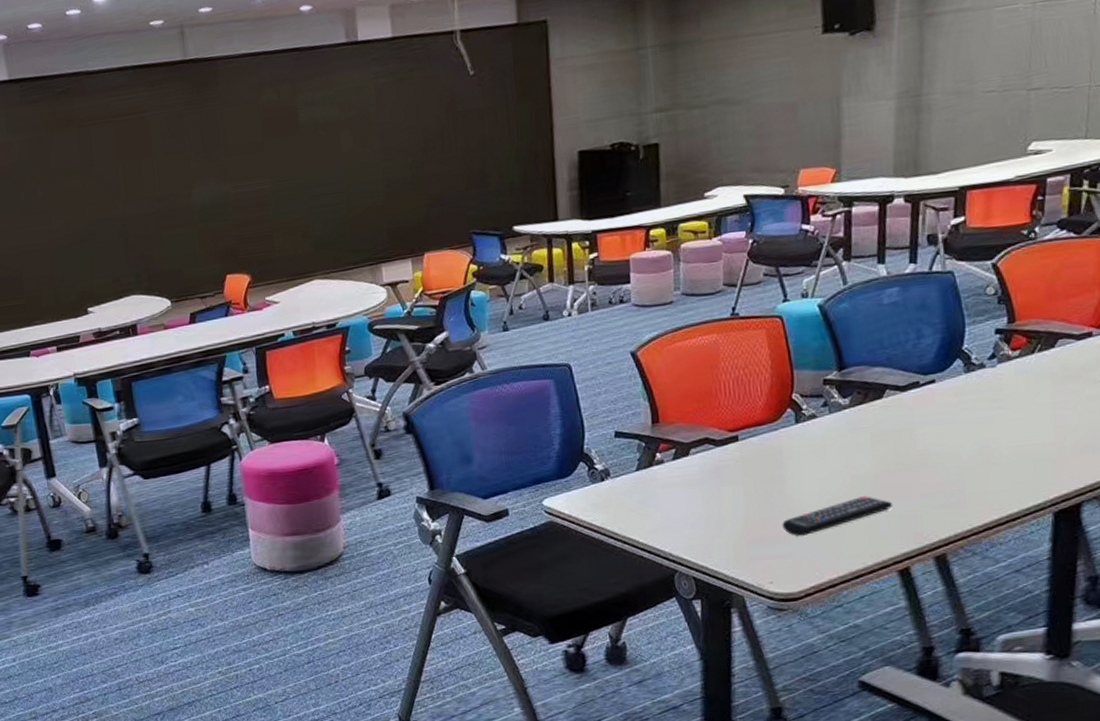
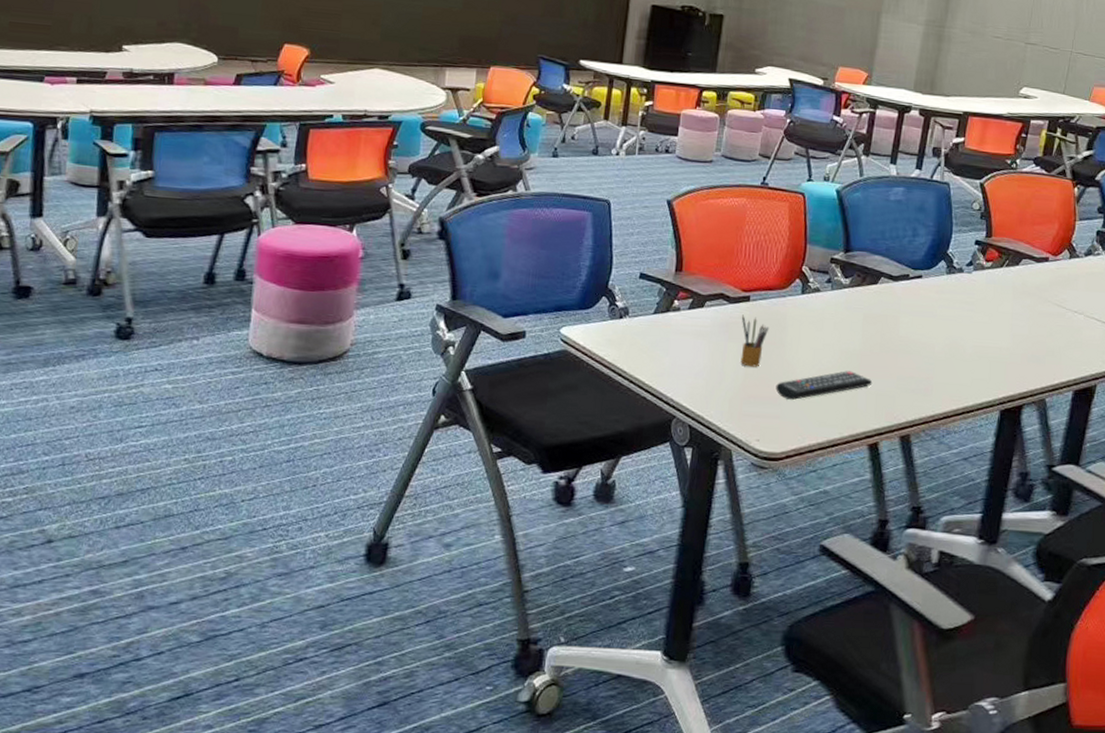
pencil box: none [731,456,765,509] -> present [740,314,770,367]

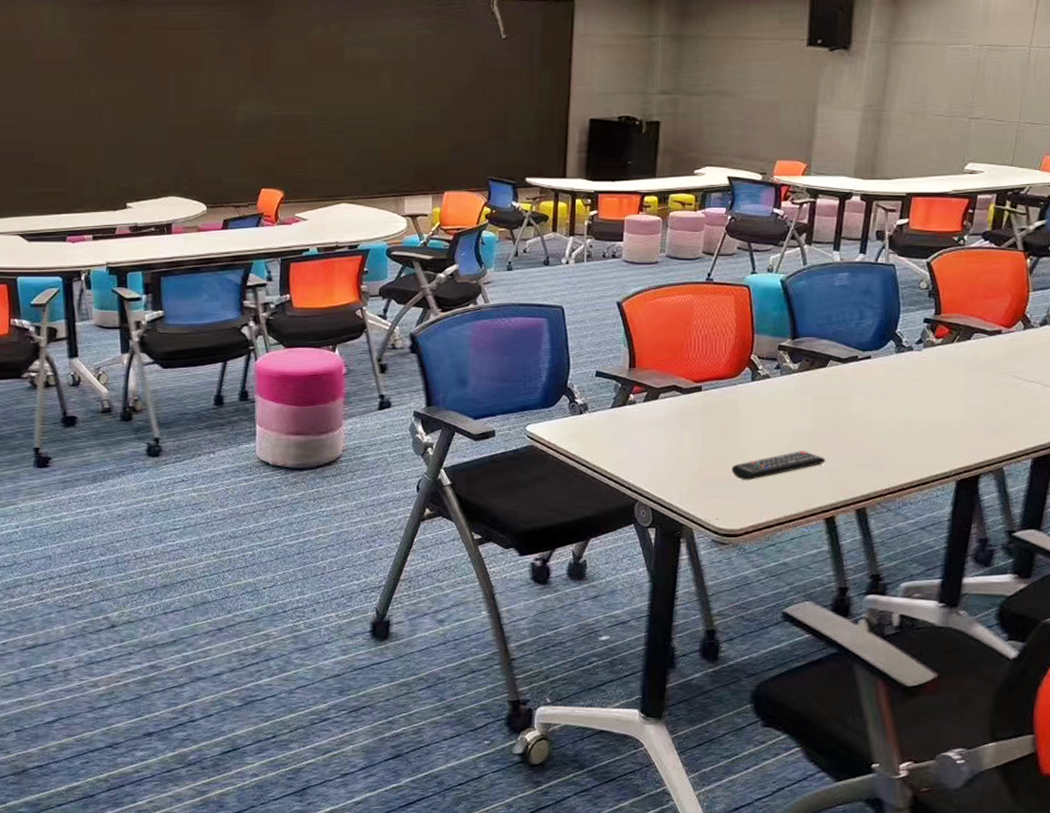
pencil box: present [740,314,770,367] -> none [694,404,722,452]

